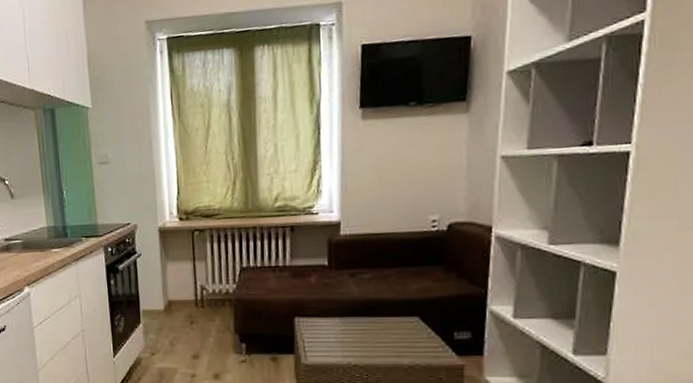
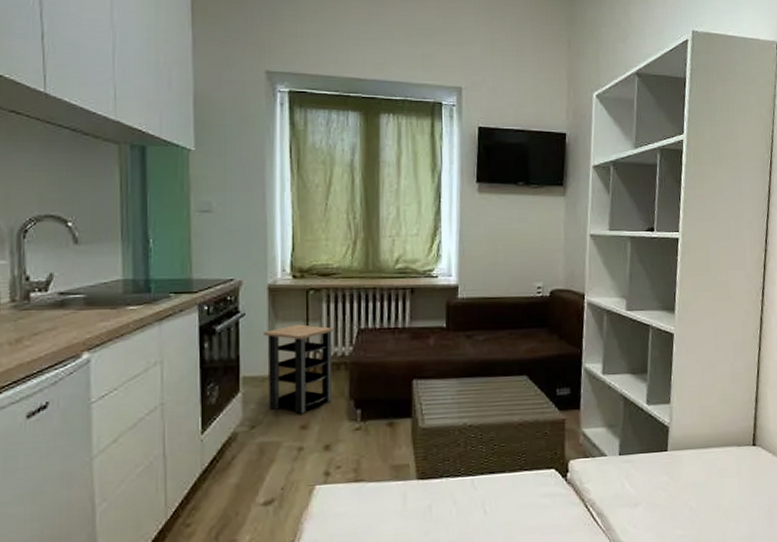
side table: none [156,263,219,345] -> present [262,324,334,414]

